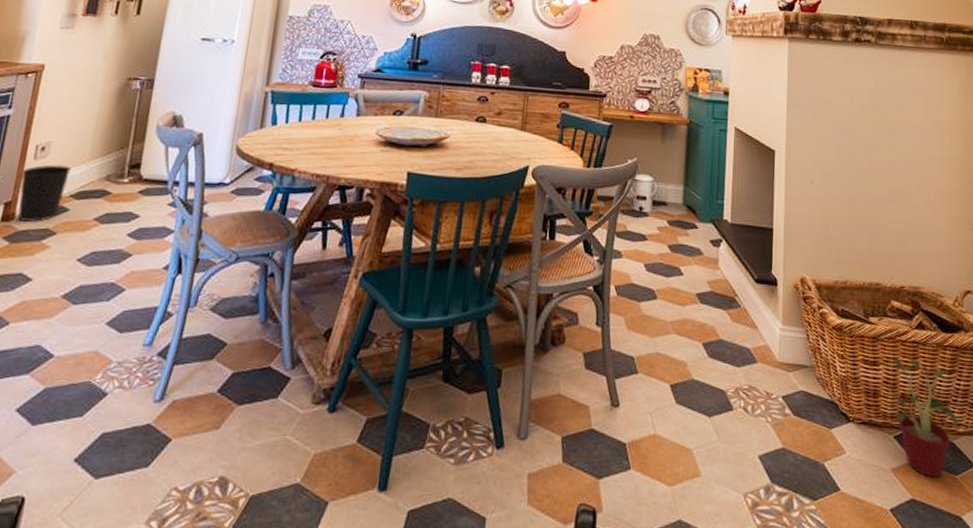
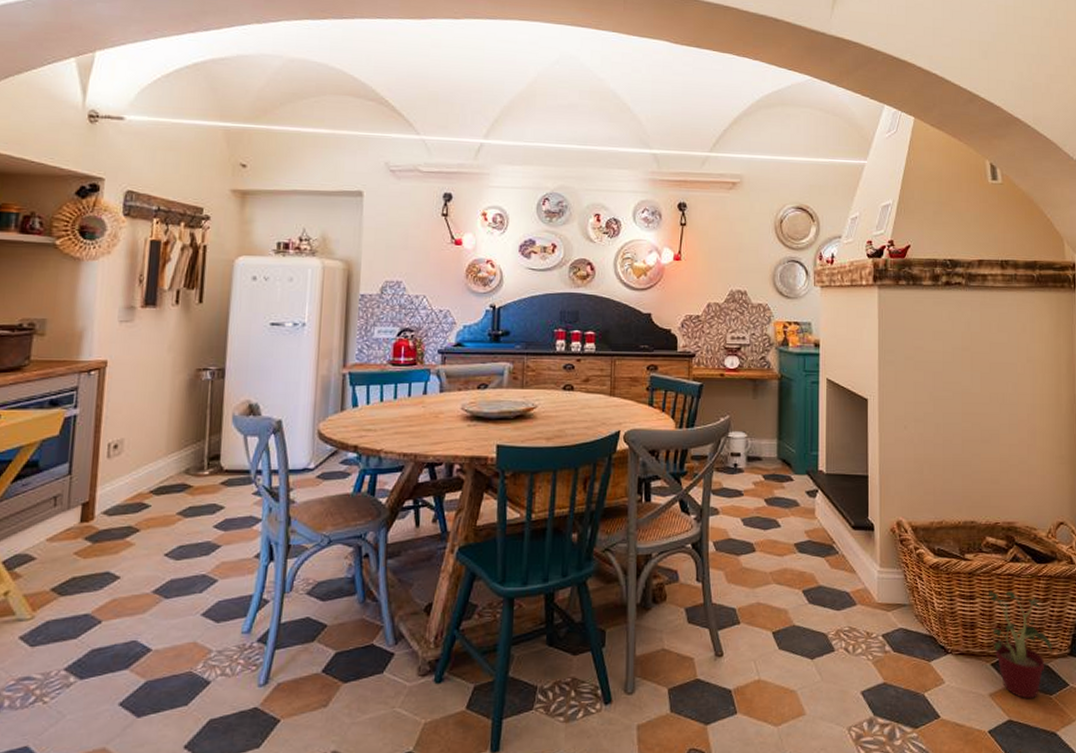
wastebasket: present [17,164,71,222] -> none [96,462,147,521]

